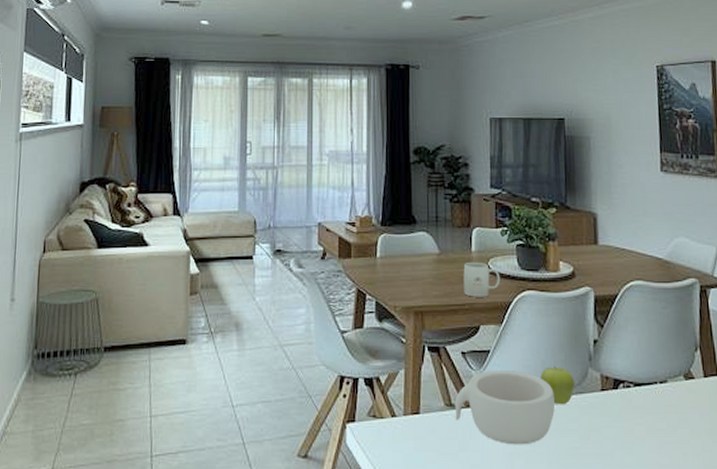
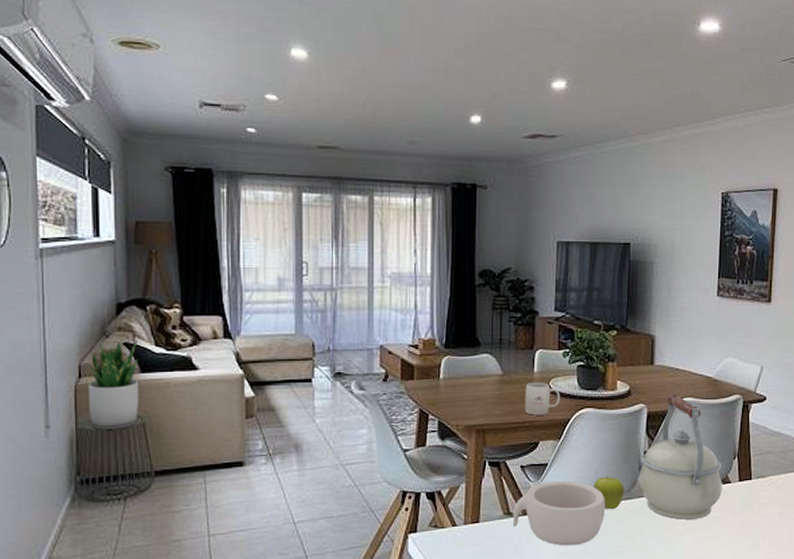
planter: none [49,217,97,304] -> present [88,340,140,430]
kettle: none [589,276,686,420] -> present [638,394,723,520]

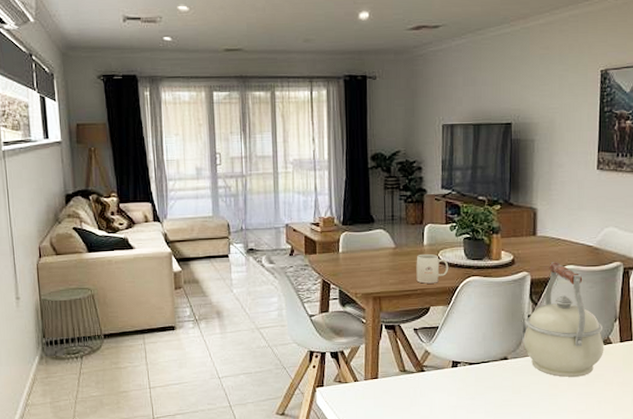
planter: present [88,340,140,430] -> none [46,225,89,301]
bowl: present [512,481,605,546] -> none [408,342,492,400]
fruit: present [594,476,625,510] -> none [481,338,511,368]

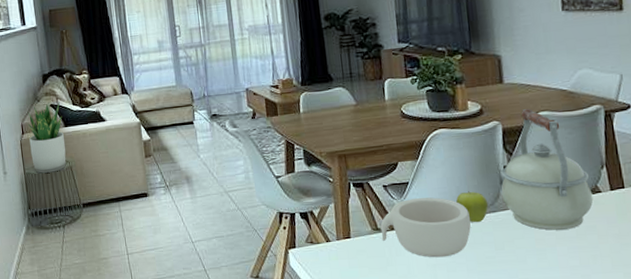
planter: none [46,225,89,301] -> present [27,101,67,173]
bowl: none [408,342,492,400] -> present [380,197,471,258]
mug: present [416,253,449,284] -> none [378,108,414,139]
fruit: none [481,338,511,368] -> present [456,191,489,223]

